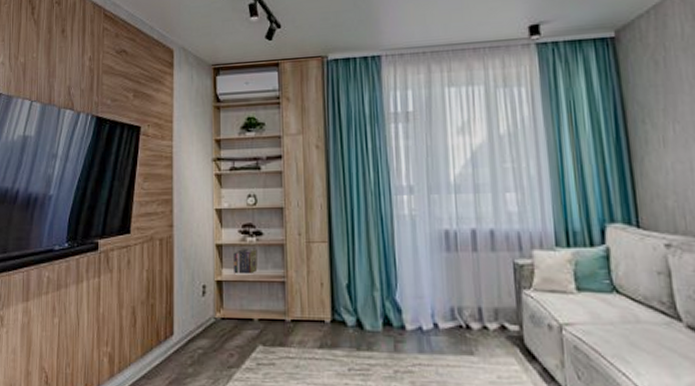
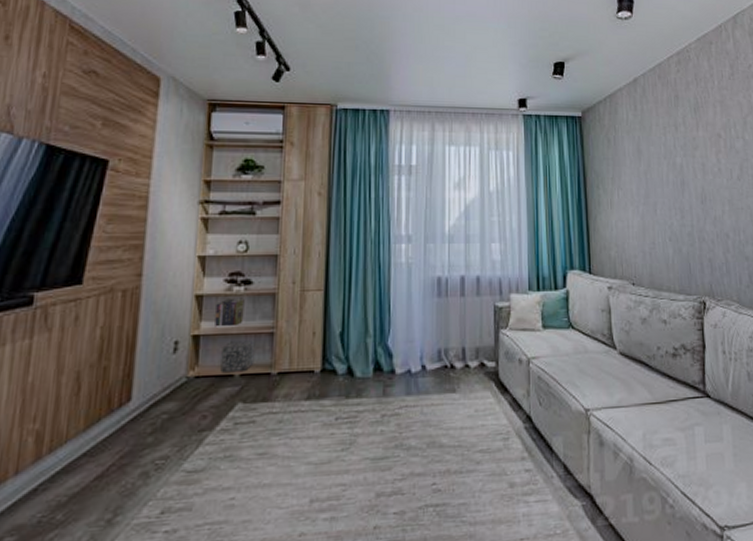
decorative box: none [241,288,270,316] -> present [220,341,255,372]

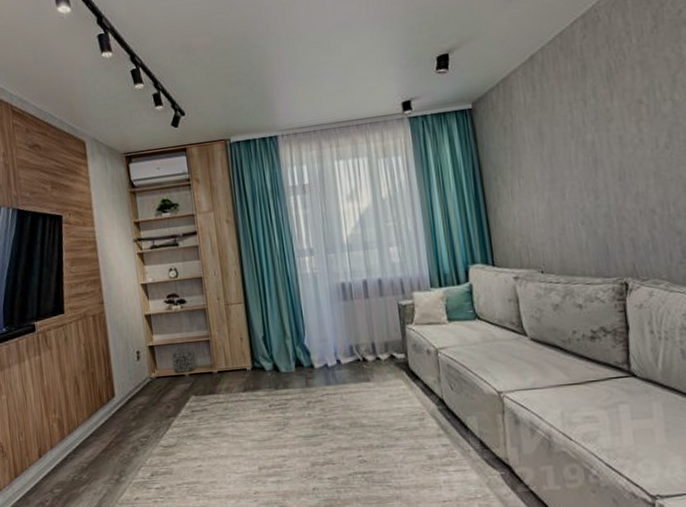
books: present [215,299,245,327] -> none [161,315,184,339]

